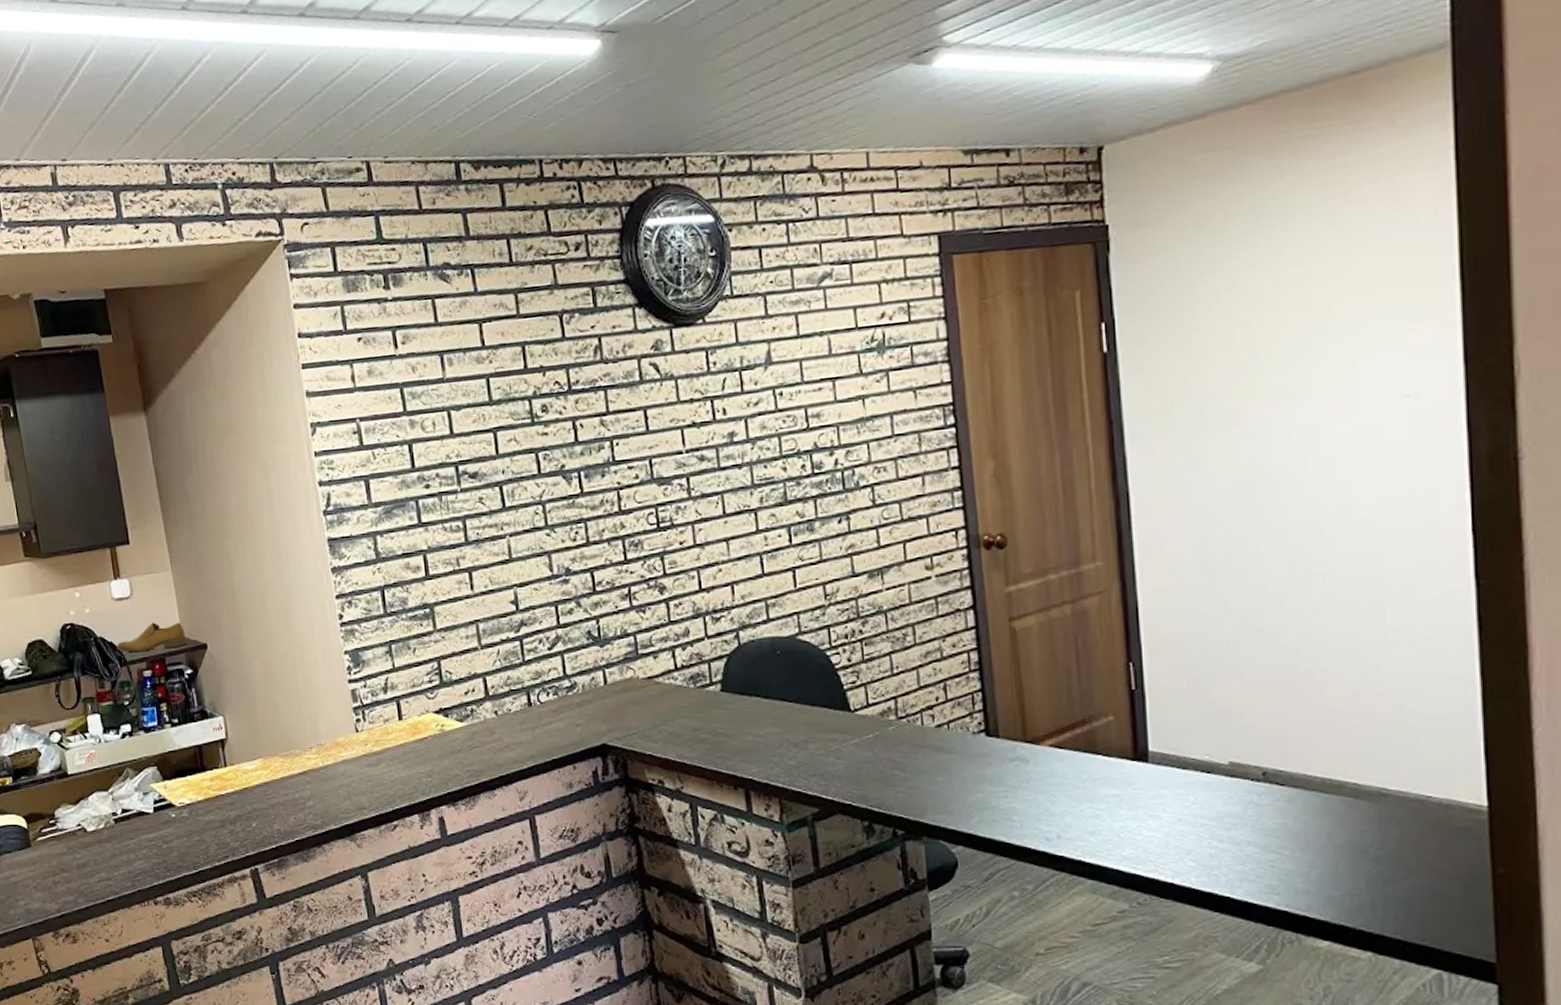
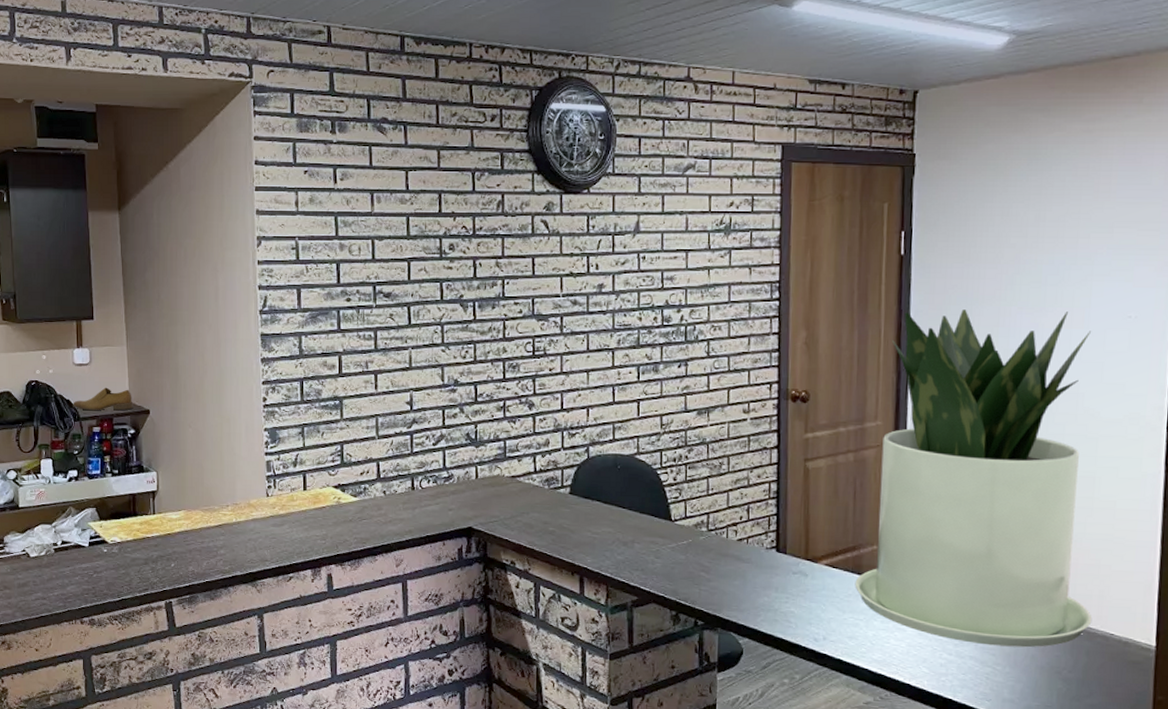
planter: none [1089,398,1401,826] -> present [854,309,1092,648]

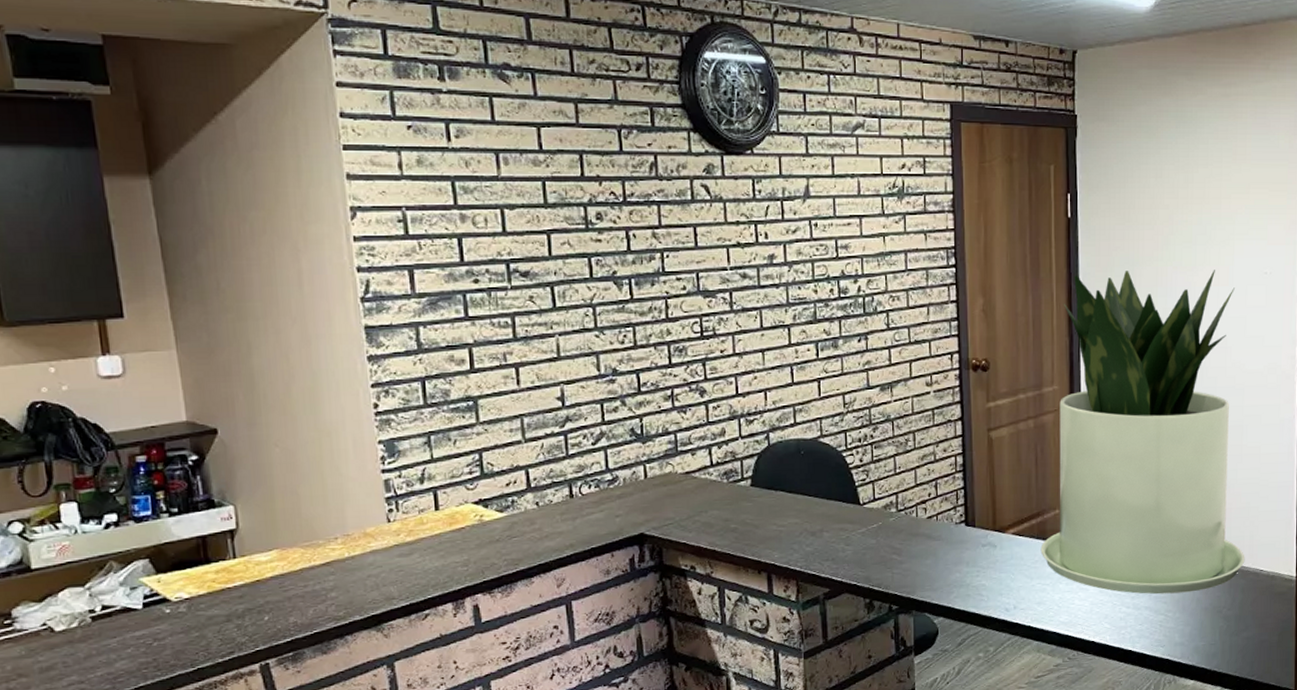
shoe: present [73,387,133,411] -> none [102,404,193,436]

